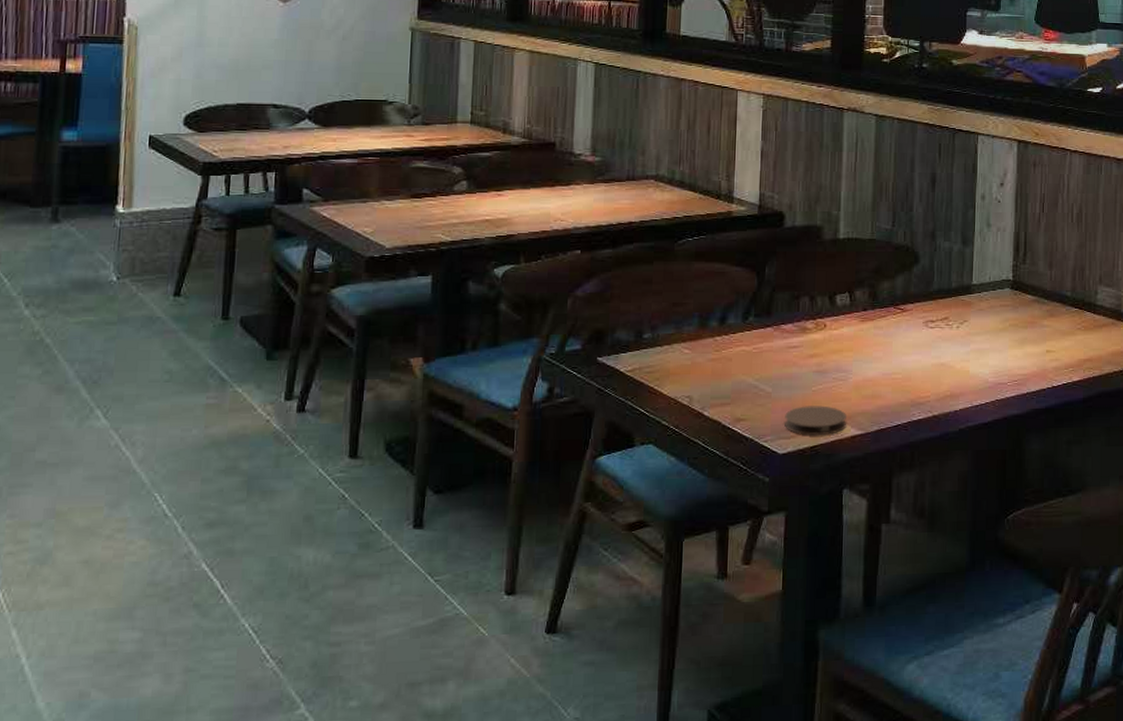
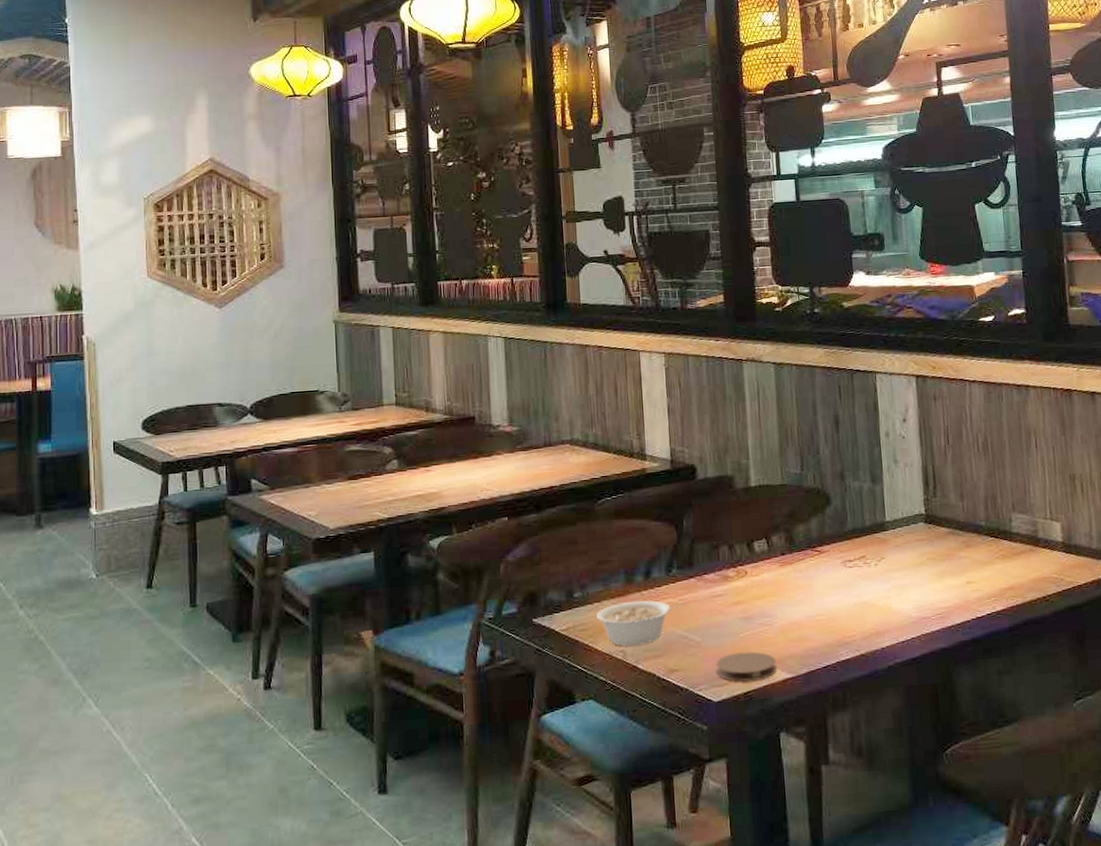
legume: none [665,346,759,391] -> present [596,600,685,646]

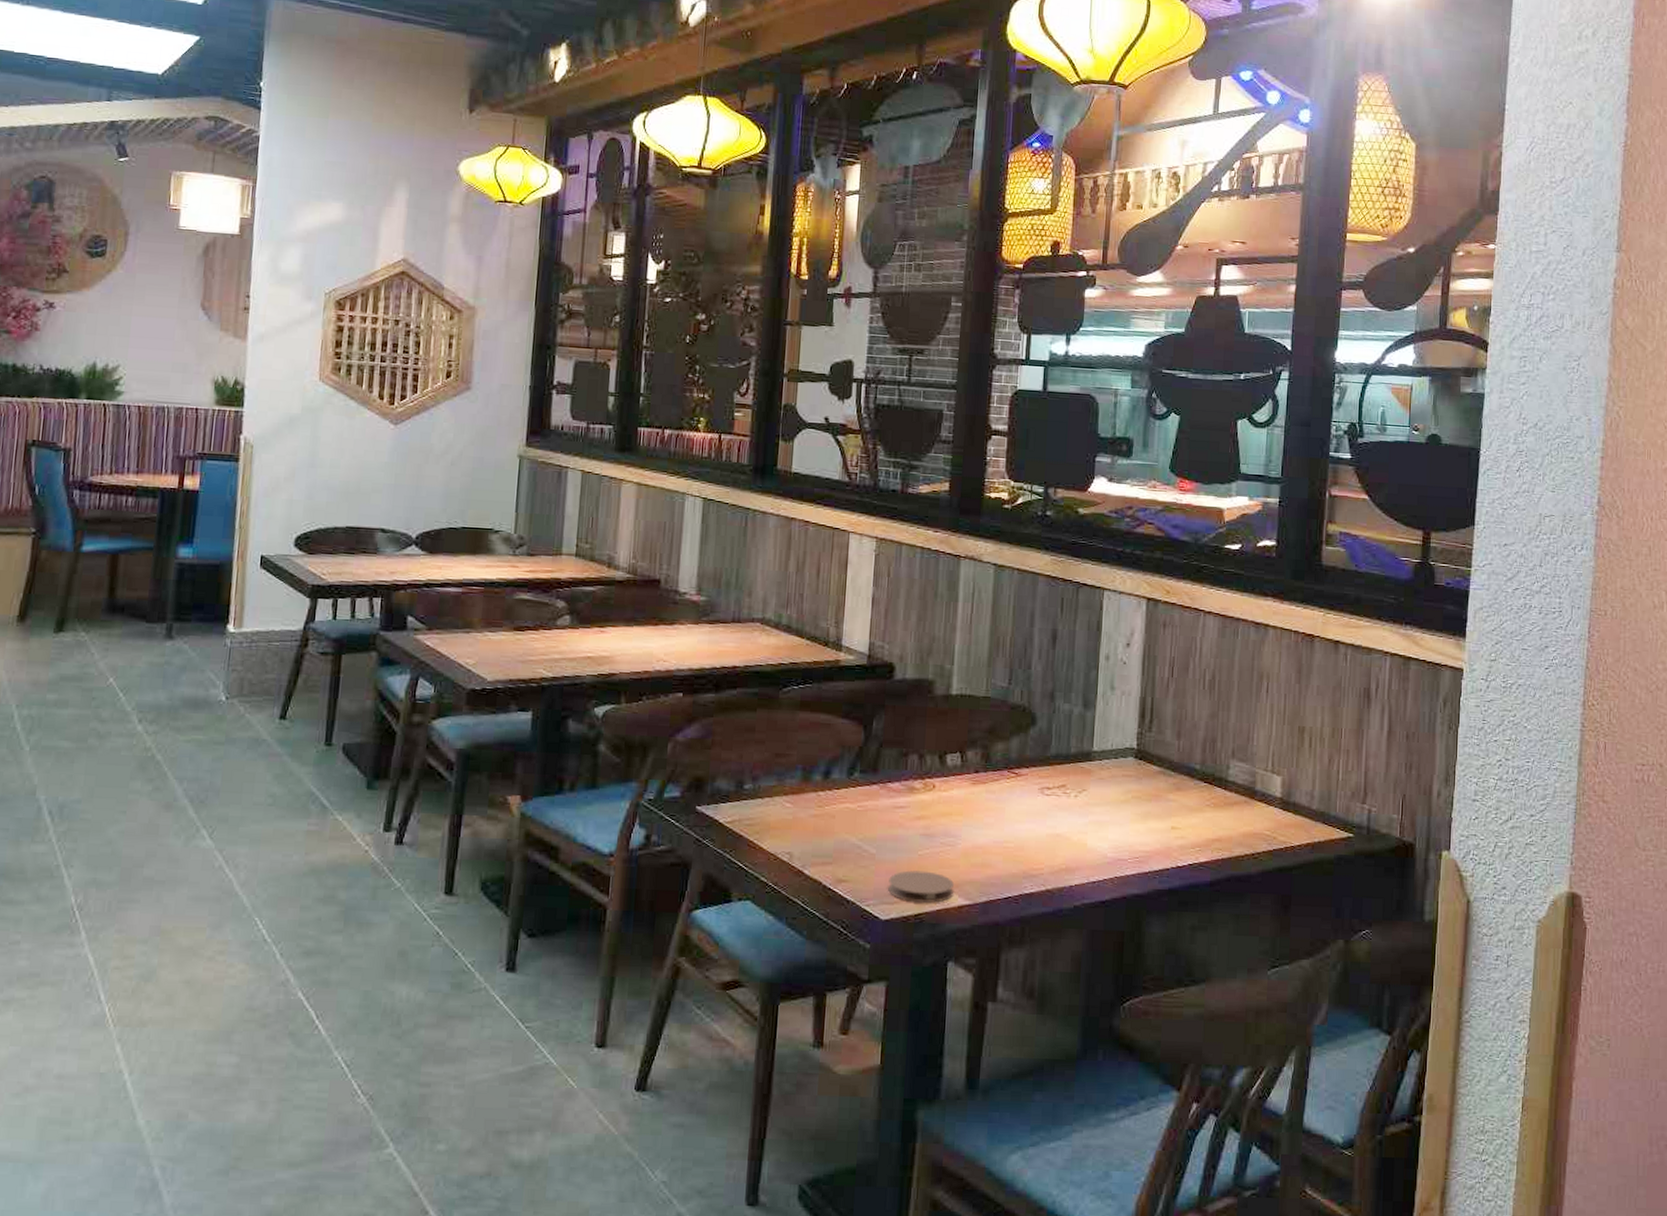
legume: present [596,600,685,646] -> none [766,801,864,849]

